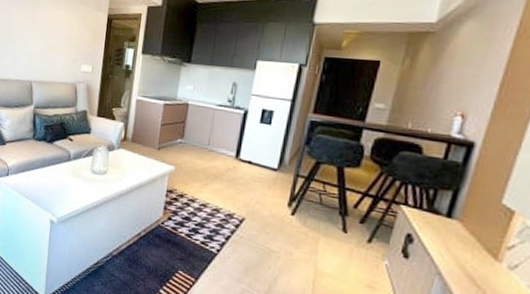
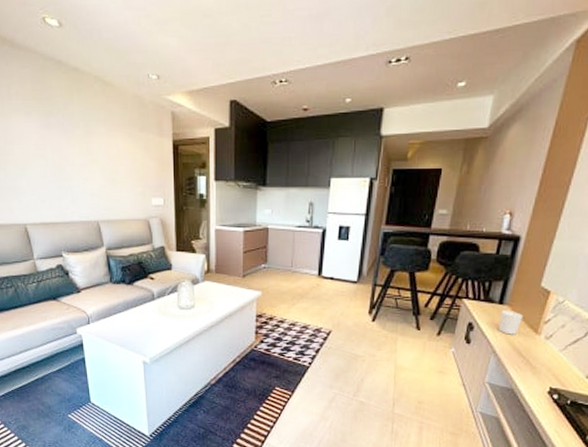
candle holder: none [445,225,479,258] -> present [498,310,524,335]

